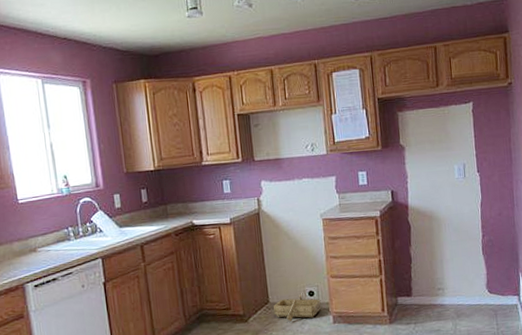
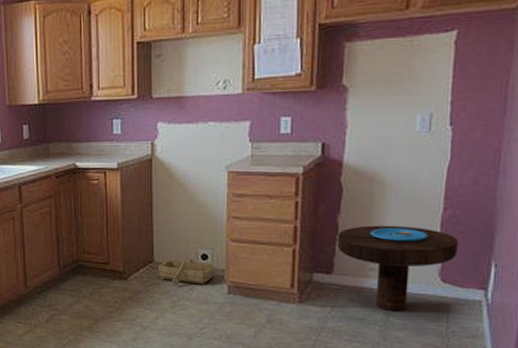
side table: none [411,251,496,322] -> present [337,225,458,312]

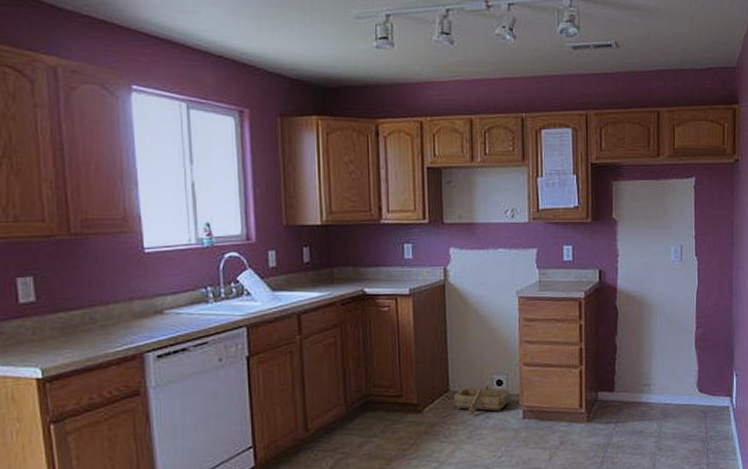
side table: present [337,225,458,312] -> none [616,343,709,423]

